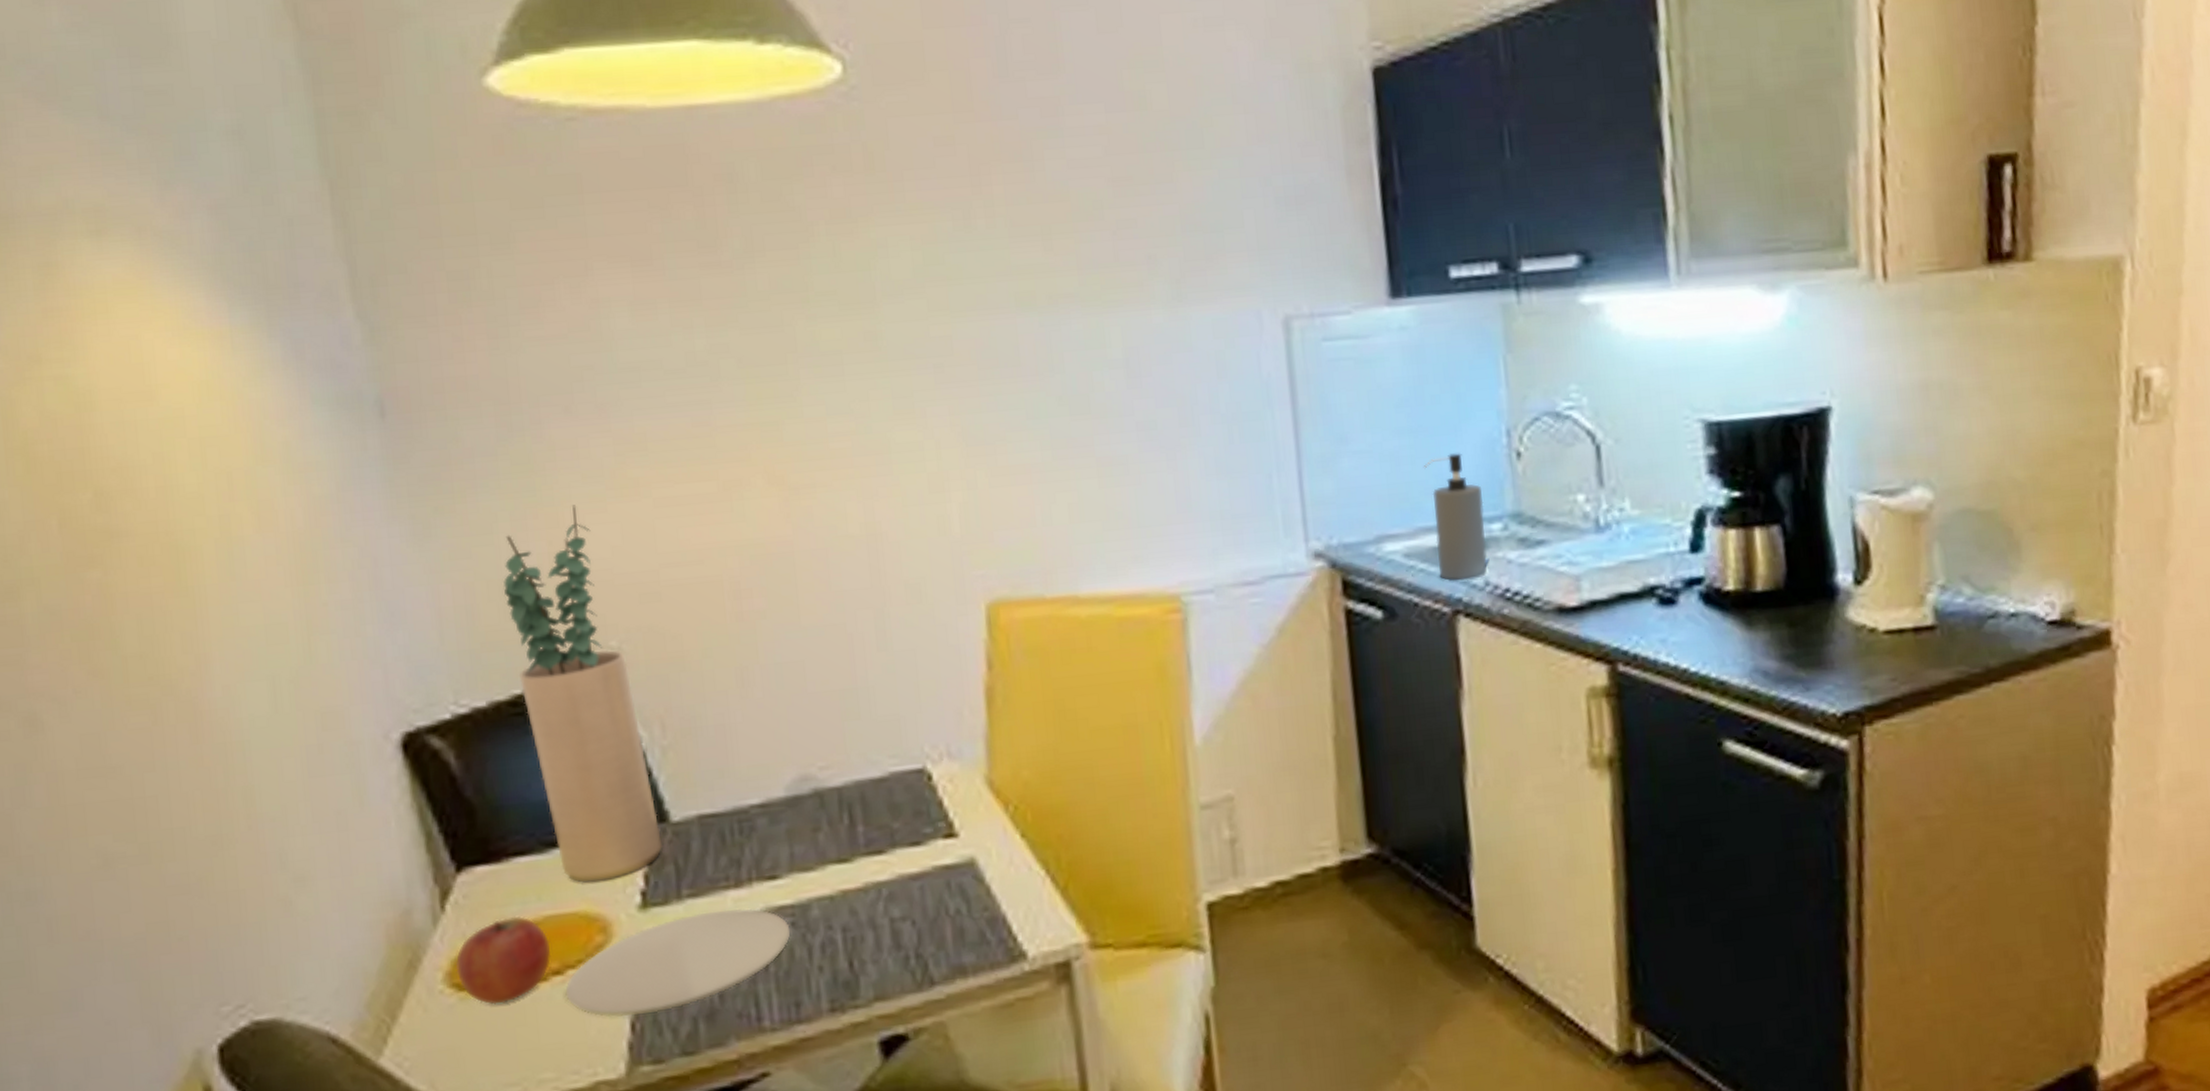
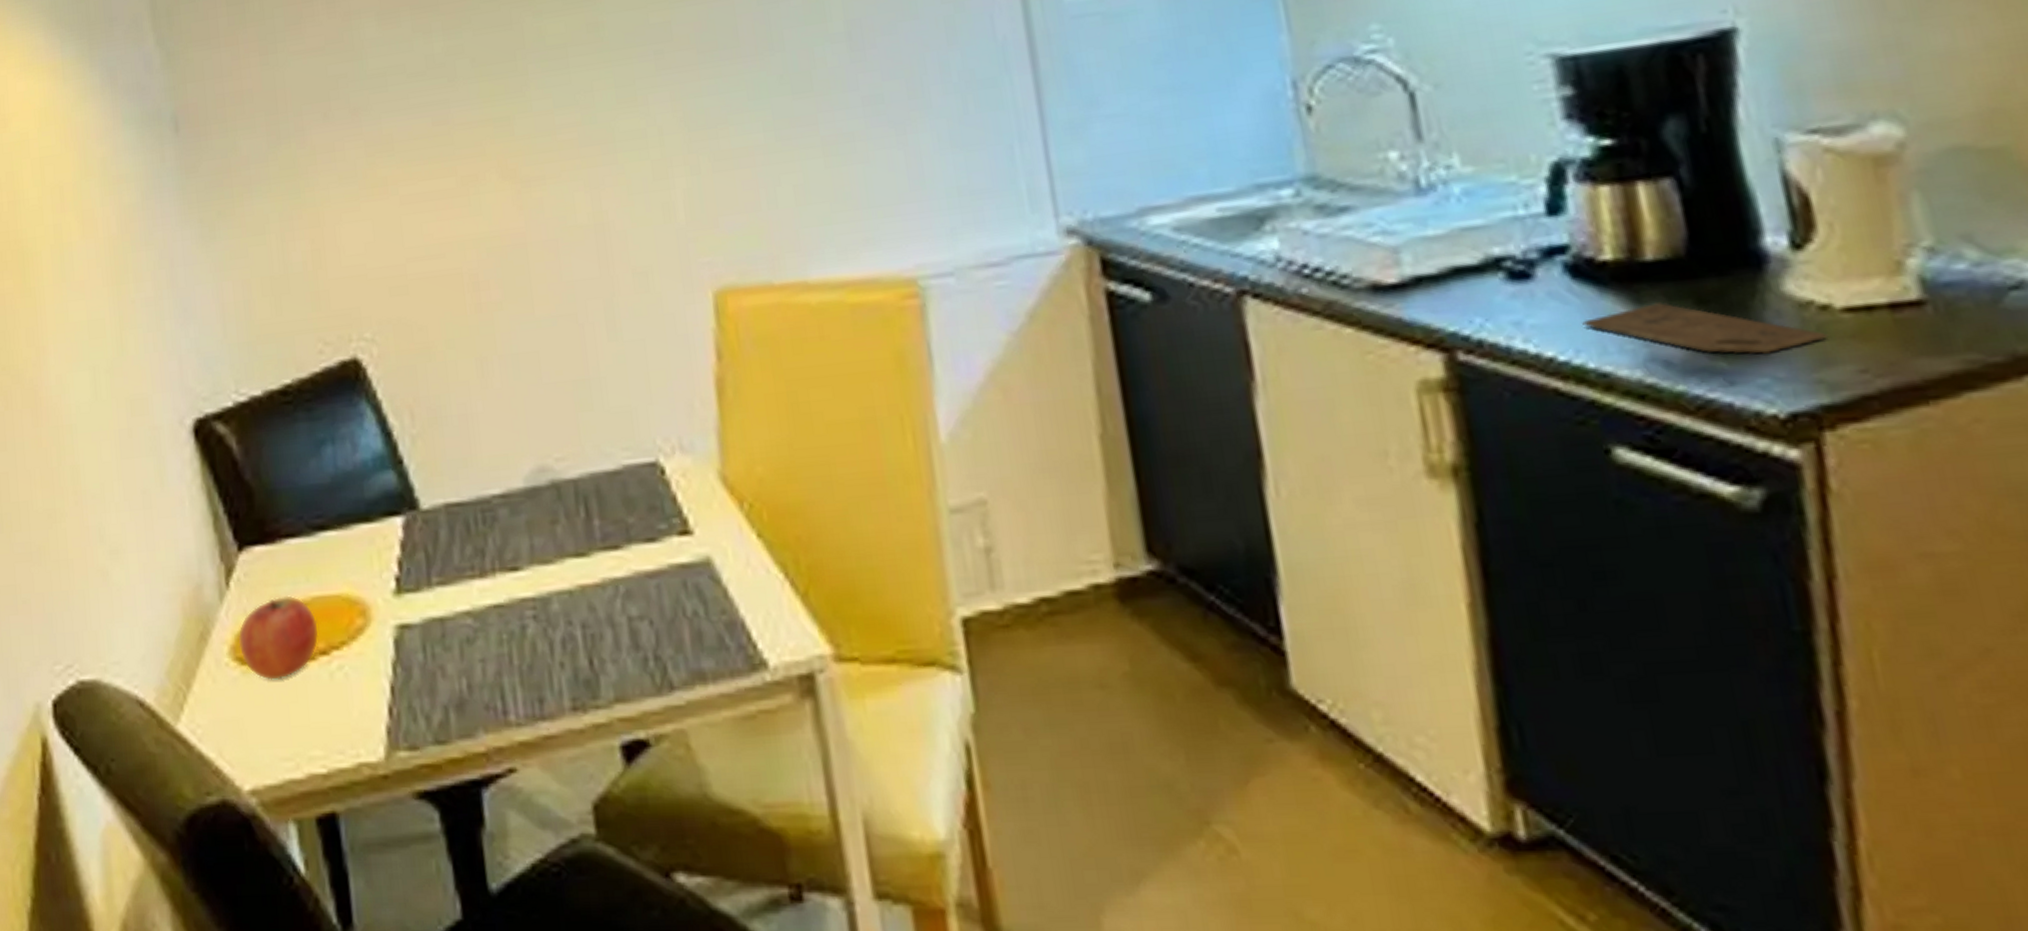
vase: present [504,505,664,883] -> none [274,205,415,566]
plate: present [565,908,791,1017] -> none [330,598,533,700]
soap dispenser: present [1423,453,1487,582] -> none [1190,110,1278,258]
cutting board: none [1709,625,1873,667] -> present [1582,302,1829,355]

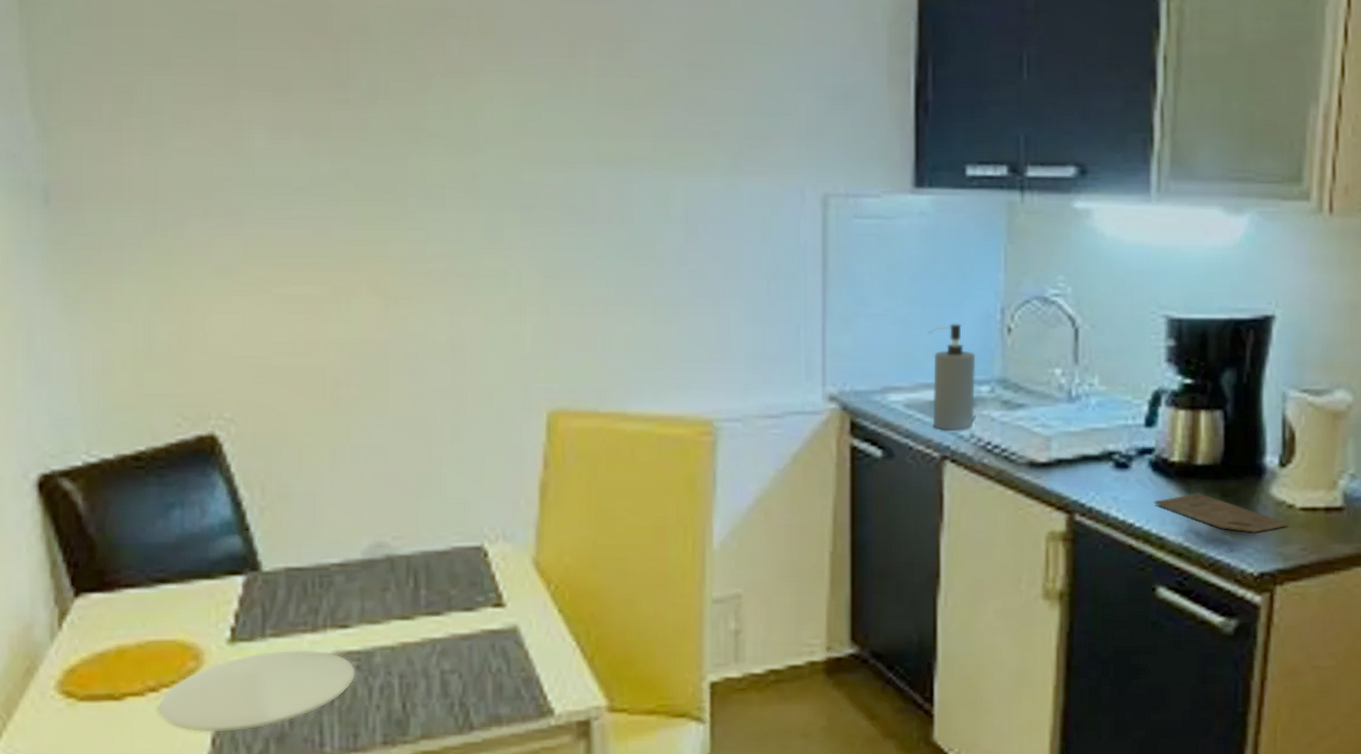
fruit: present [238,595,319,680] -> none [66,638,150,712]
plate: none [330,598,533,700] -> present [158,650,355,732]
soap dispenser: none [1190,110,1278,258] -> present [928,324,976,433]

